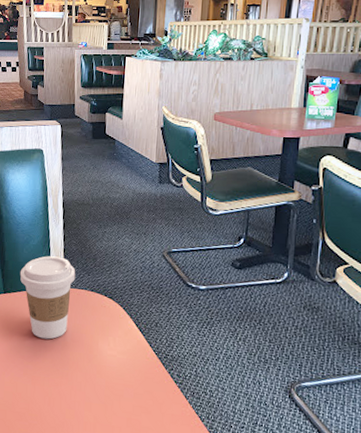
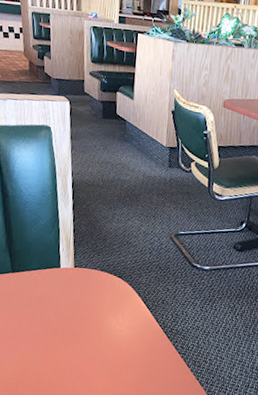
coffee cup: present [20,256,76,340] -> none [28,236,86,317]

